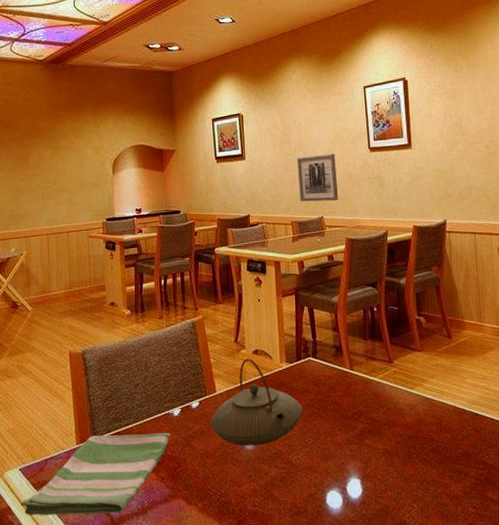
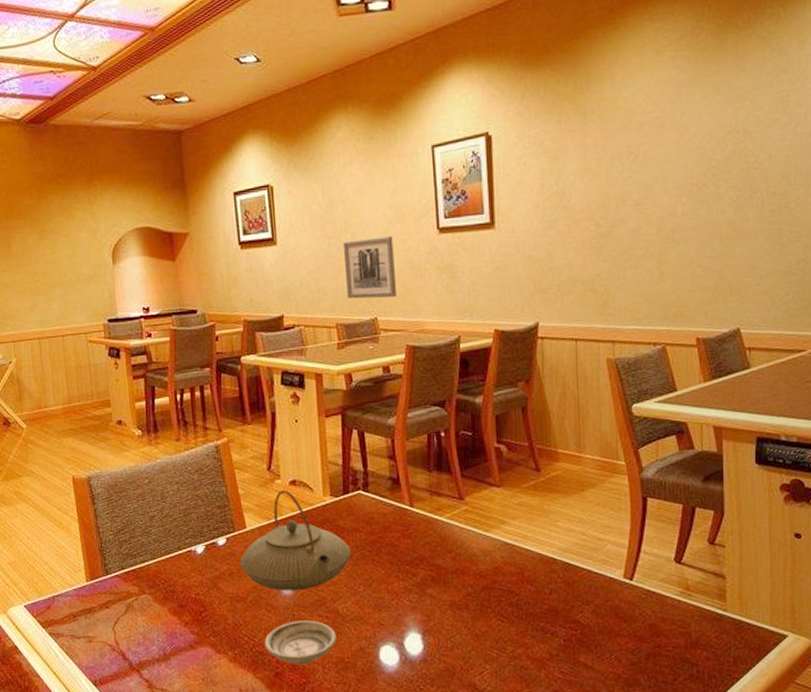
dish towel: present [20,433,170,516] -> none [28,572,194,659]
saucer: none [229,471,291,512] -> present [264,621,337,665]

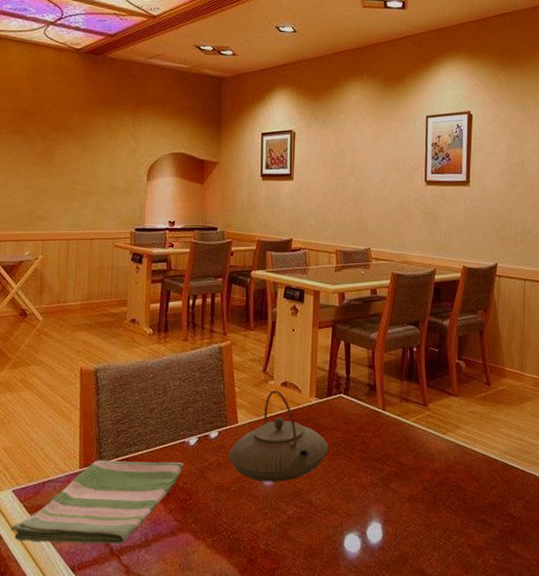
dish towel: none [28,572,194,659] -> present [10,460,184,544]
saucer: present [264,621,337,665] -> none [241,510,308,551]
wall art: present [342,236,397,299] -> none [347,182,389,233]

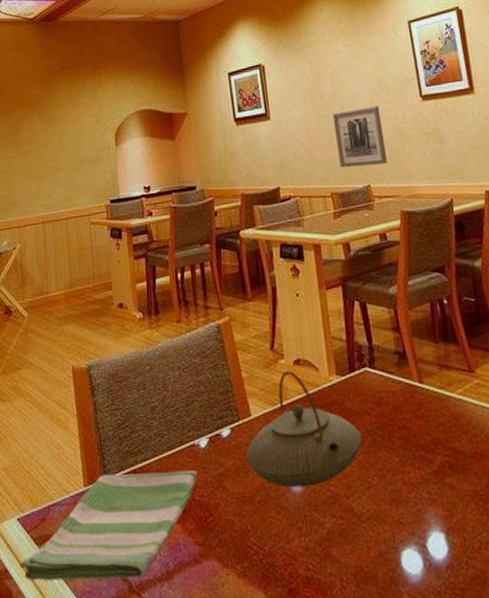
wall art: none [347,182,389,233] -> present [332,105,388,168]

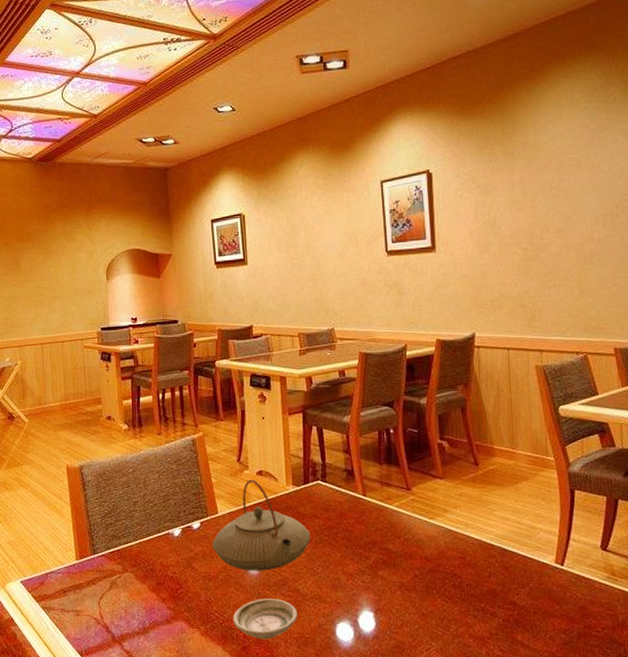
dish towel: present [20,470,198,581] -> none [23,552,171,631]
saucer: none [275,522,353,578] -> present [233,599,298,639]
wall art: present [332,105,388,168] -> none [304,258,352,312]

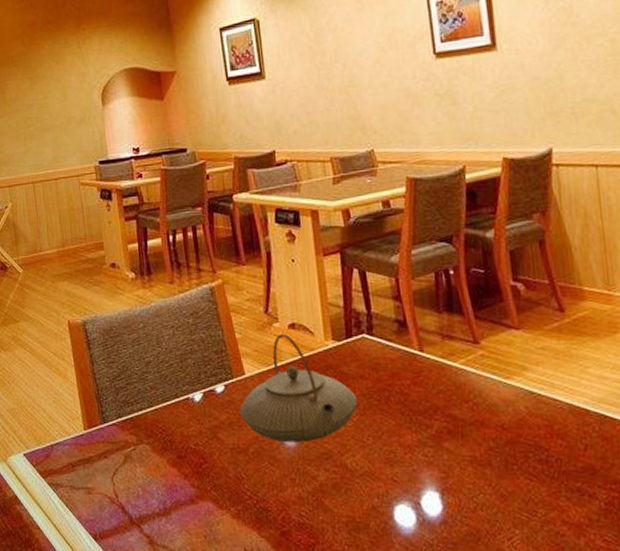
saucer: present [233,599,298,639] -> none [268,475,346,524]

